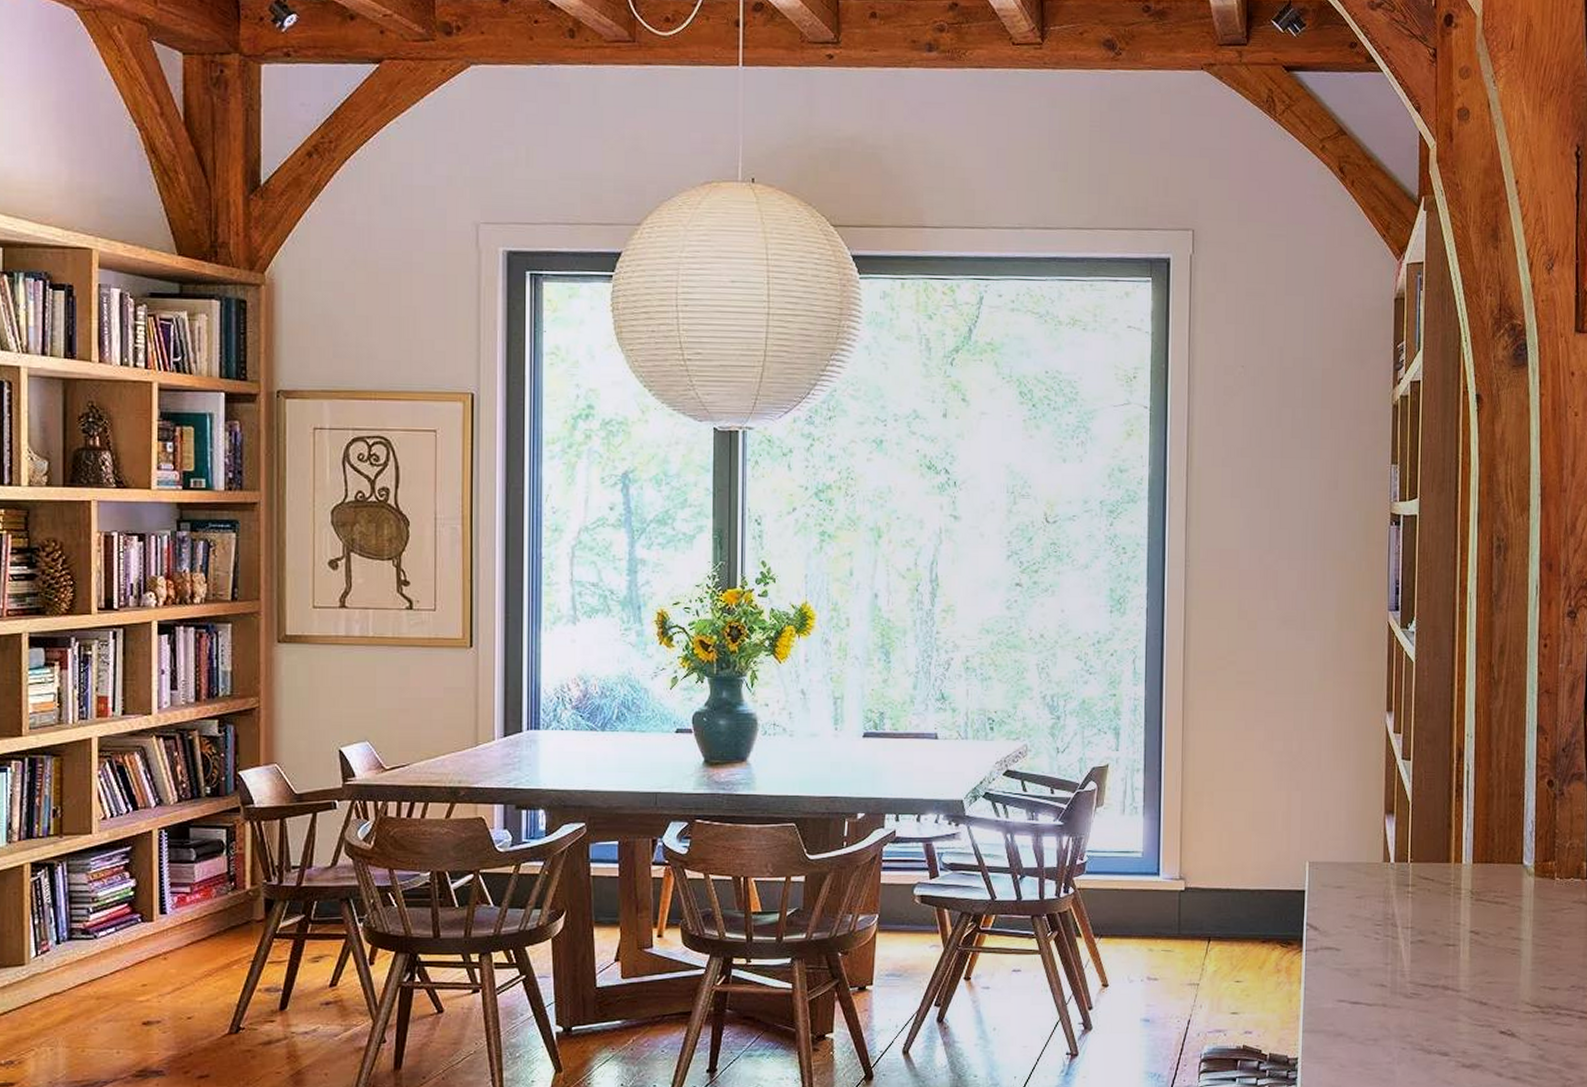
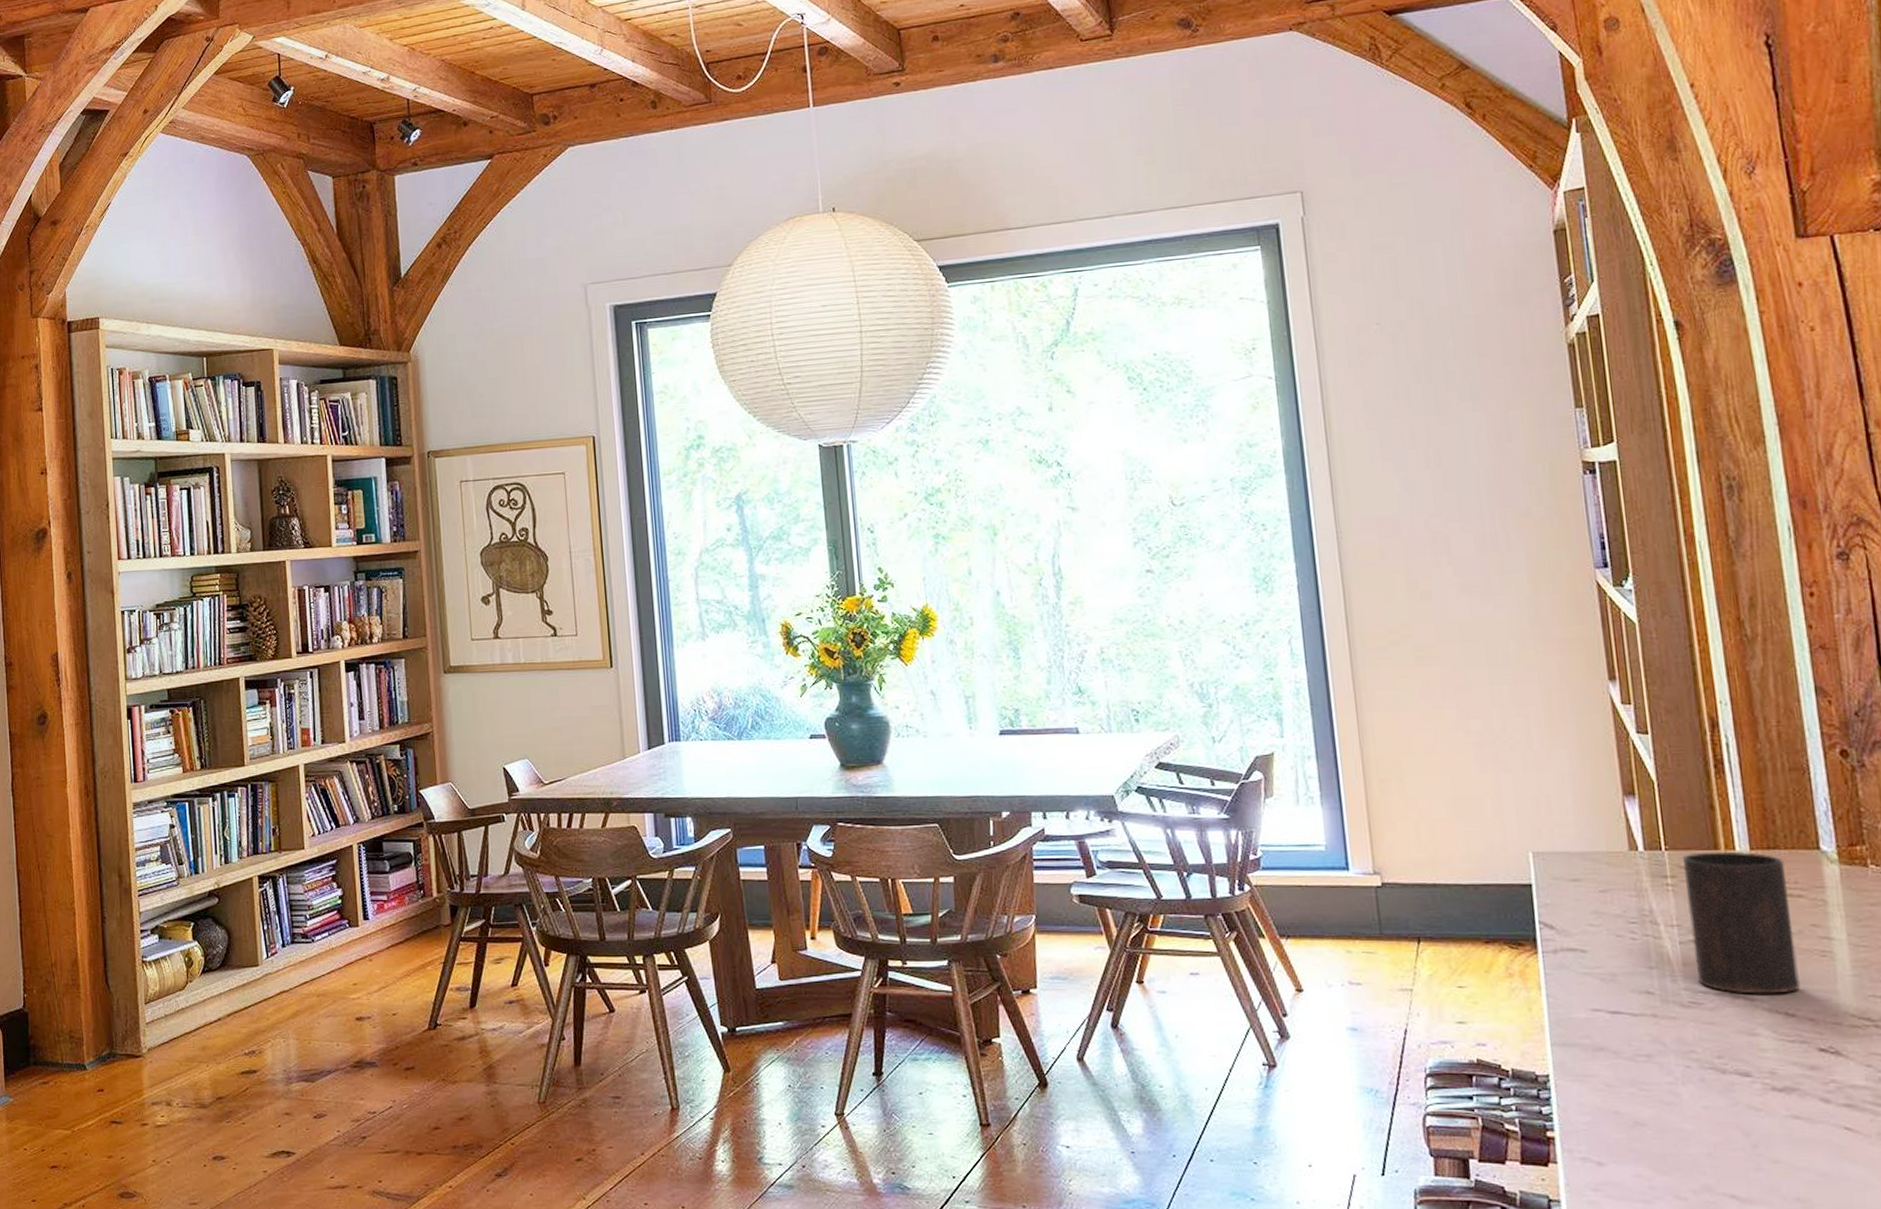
cup: none [1420,864,1496,986] -> present [1683,851,1801,994]

